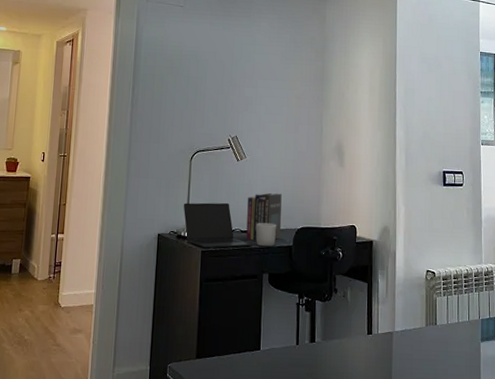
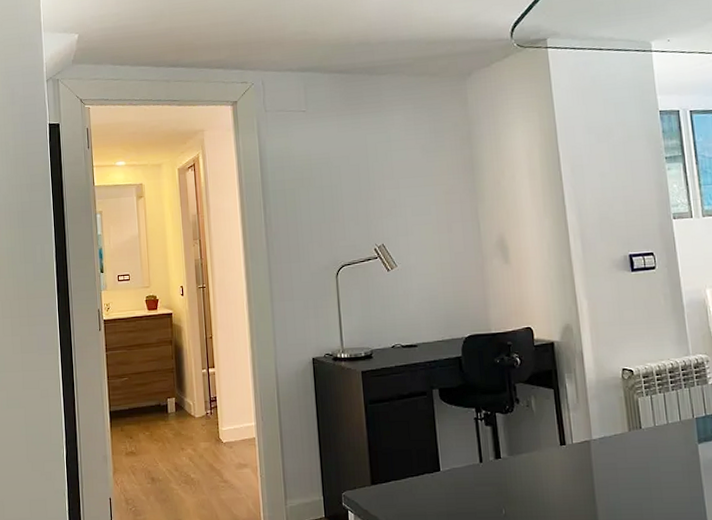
laptop: present [183,202,252,249] -> none [335,317,416,369]
books: present [246,192,282,241] -> none [405,301,448,355]
mug: present [256,223,276,247] -> none [418,334,442,361]

